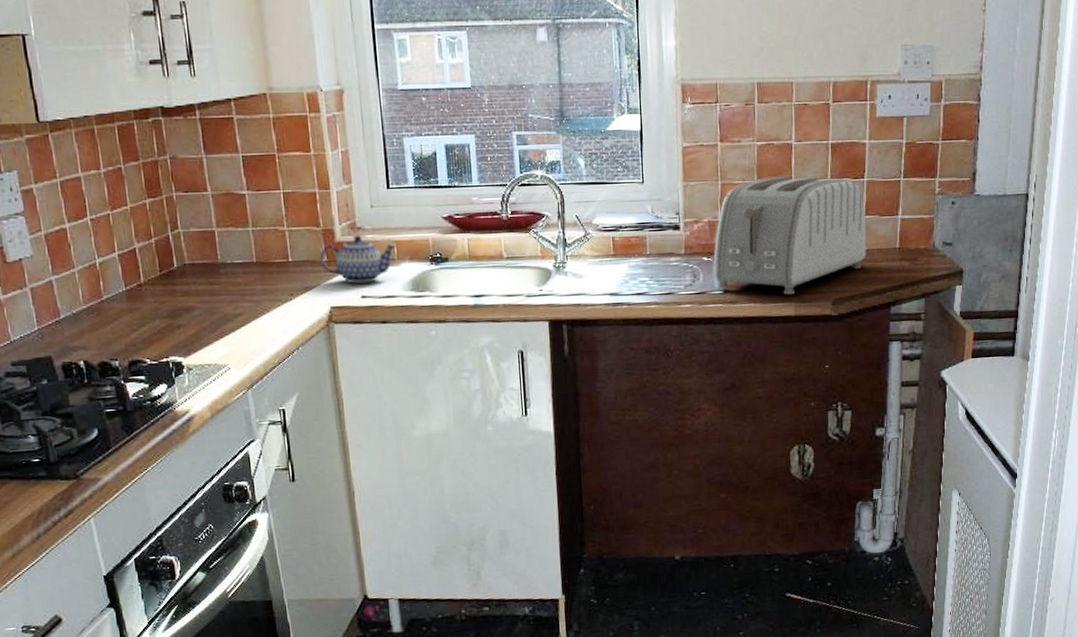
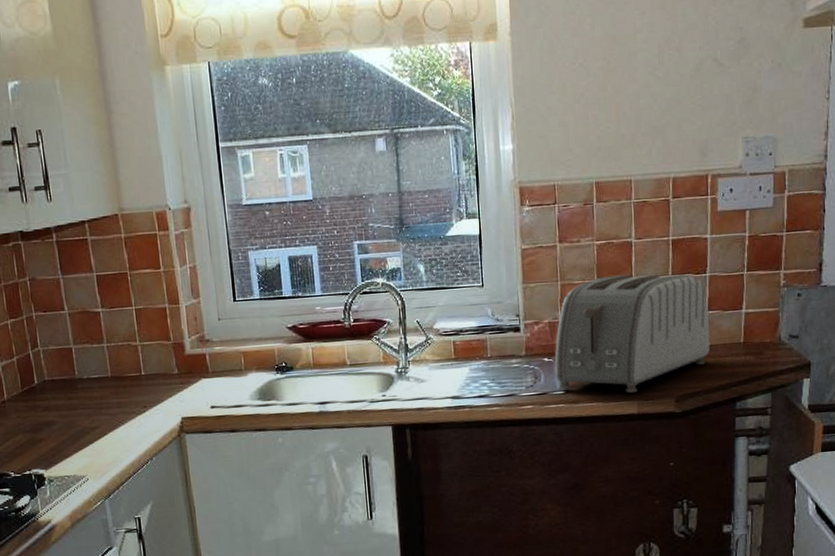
teapot: present [320,234,396,284] -> none [171,347,243,395]

